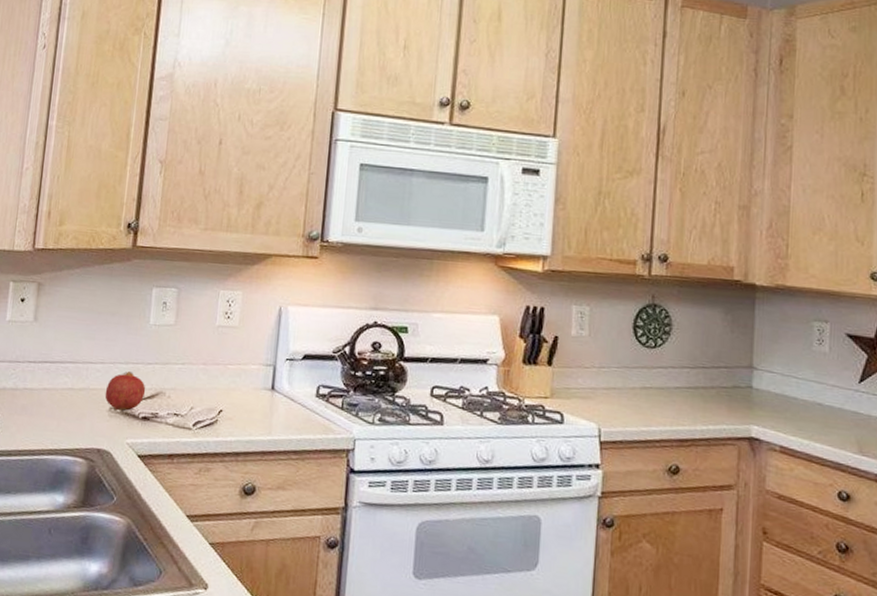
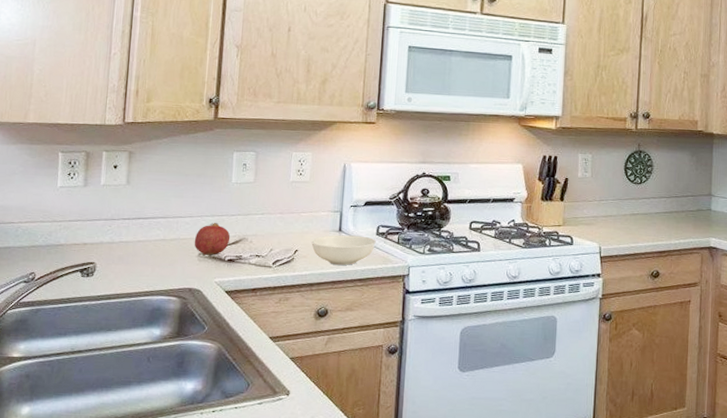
bowl: none [238,394,315,433] -> present [311,235,376,265]

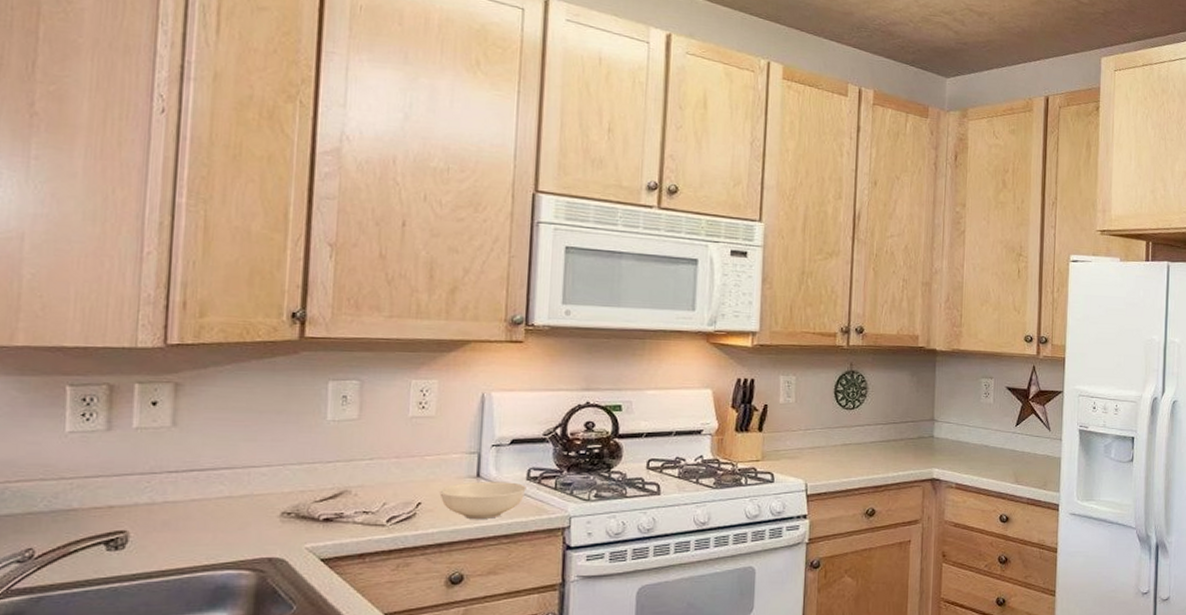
fruit: present [194,223,231,255] -> none [274,473,327,514]

